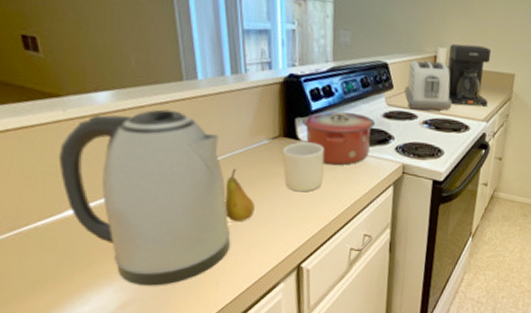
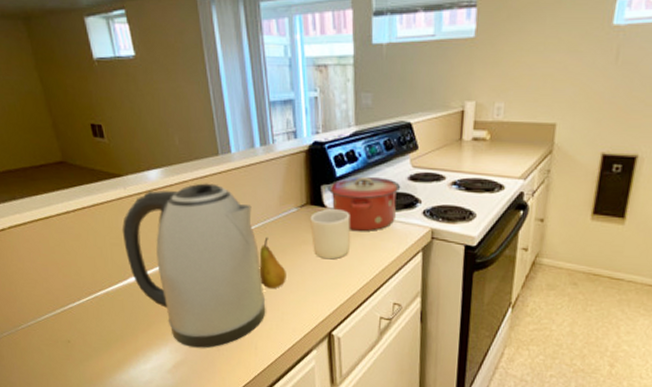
toaster: present [404,60,453,111] -> none [430,116,484,171]
coffee maker: present [447,44,492,107] -> none [477,95,527,163]

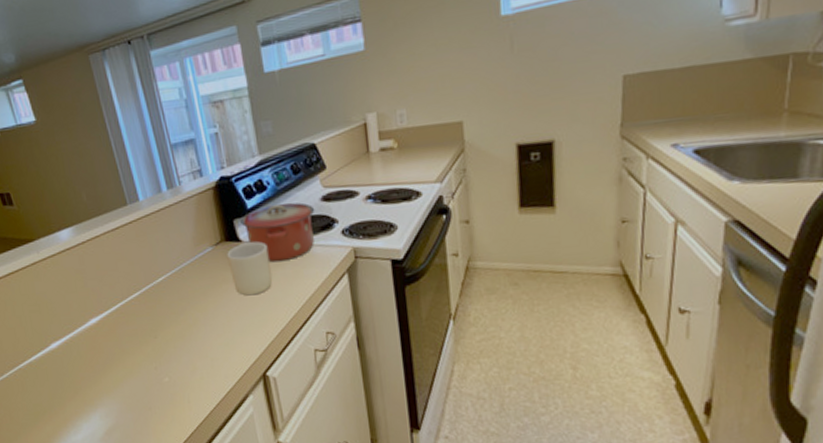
kettle: present [122,183,266,348] -> none [38,234,194,410]
fruit: present [259,237,286,288] -> none [179,281,211,335]

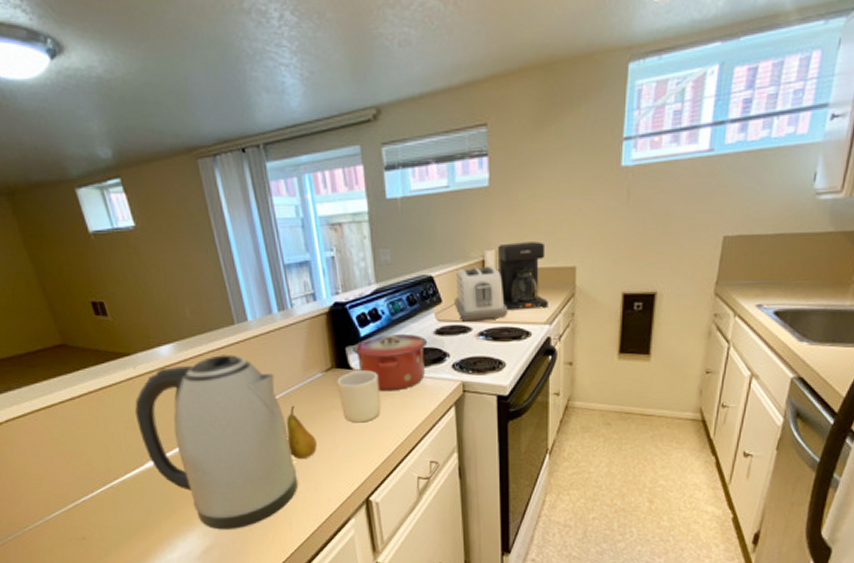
kettle: none [38,234,194,410] -> present [134,354,298,530]
fruit: none [179,281,211,335] -> present [286,405,317,459]
toaster: none [338,128,396,186] -> present [454,266,508,322]
coffee maker: none [378,99,437,172] -> present [497,241,548,311]

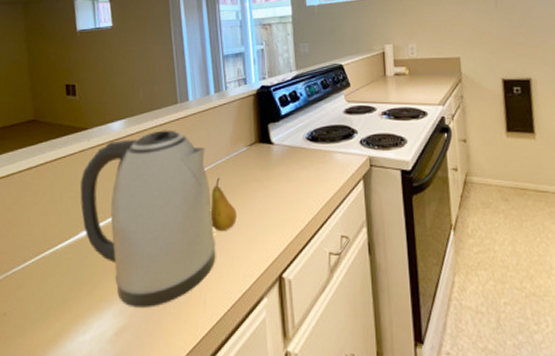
mug: present [337,370,381,423] -> none [259,145,297,195]
casserole: present [353,333,428,390] -> none [274,112,339,164]
toaster: present [454,266,508,322] -> none [360,57,407,103]
coffee maker: present [497,241,548,311] -> none [394,38,440,94]

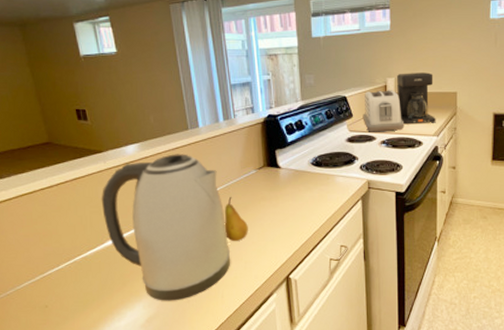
toaster: none [360,57,407,103] -> present [362,90,405,132]
coffee maker: none [394,38,440,94] -> present [396,72,436,125]

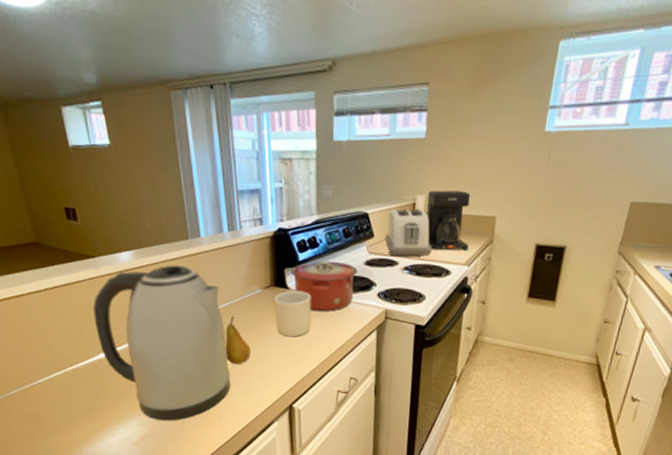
mug: none [267,169,302,212] -> present [274,290,312,337]
casserole: none [281,140,341,186] -> present [291,261,358,311]

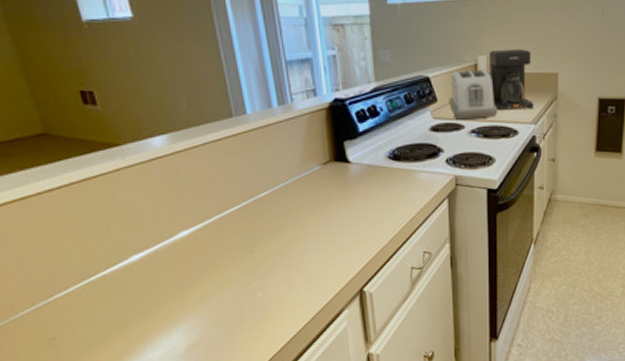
kettle: present [92,265,231,421] -> none [120,147,292,325]
fruit: present [225,316,251,364] -> none [281,197,312,251]
mug: present [274,290,312,337] -> none [334,164,378,215]
casserole: present [291,261,358,311] -> none [351,129,424,184]

